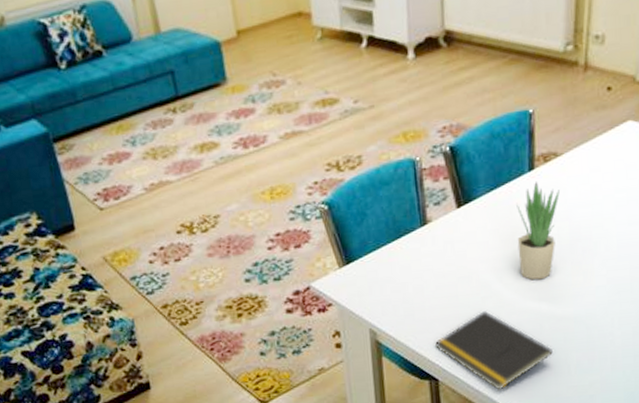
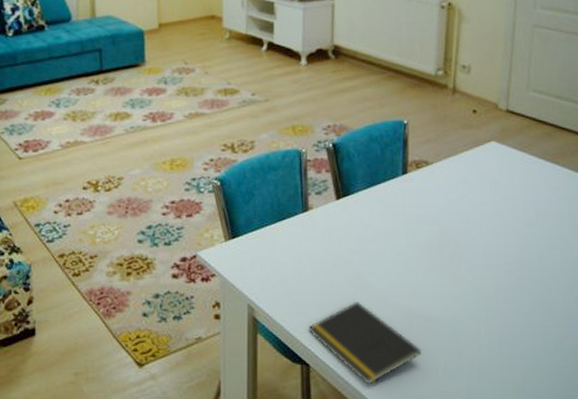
potted plant: present [516,180,560,280] -> none [390,184,430,278]

